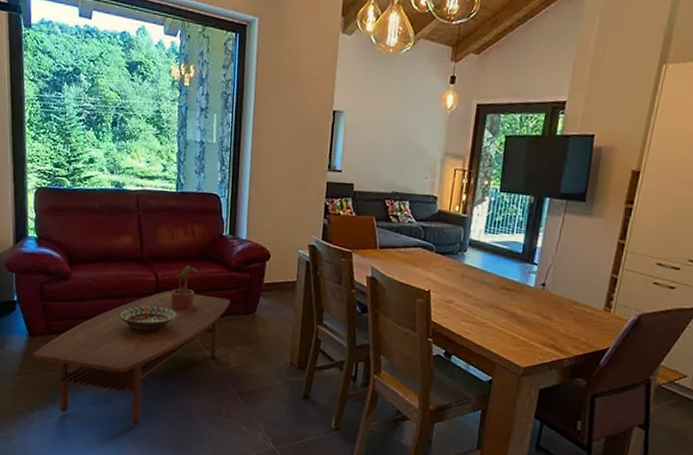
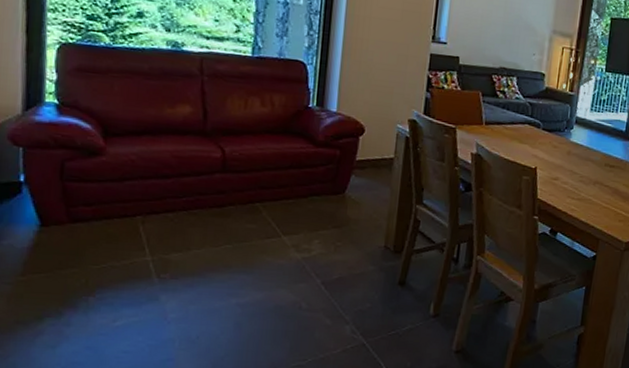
coffee table: present [33,291,231,426] -> none [45,169,316,328]
decorative bowl: present [118,305,176,332] -> none [170,185,248,216]
potted plant: present [171,265,200,310] -> none [241,139,279,191]

